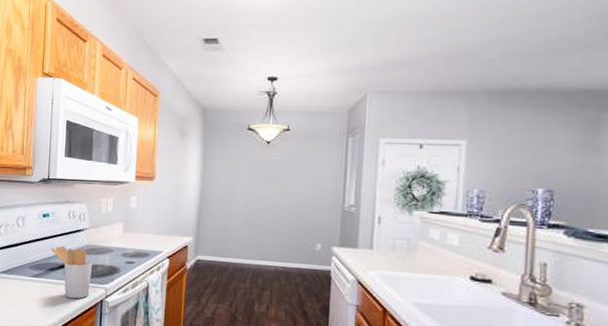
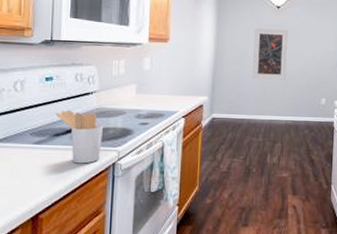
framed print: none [240,165,279,222] -> present [253,27,288,80]

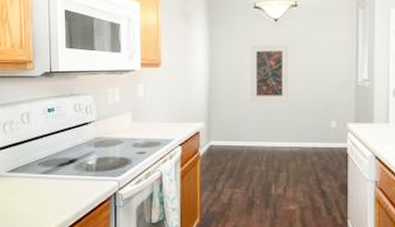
utensil holder: present [55,110,104,164] -> none [59,140,103,193]

